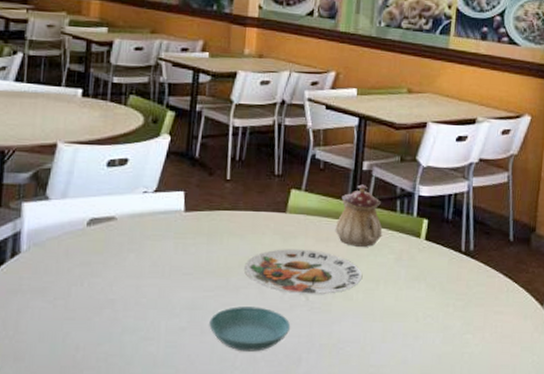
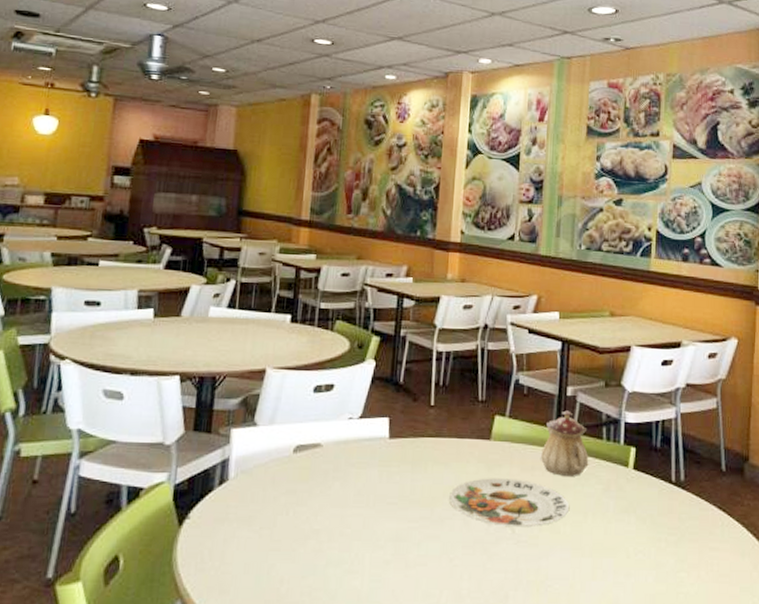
saucer: present [209,306,291,351] -> none [414,539,497,588]

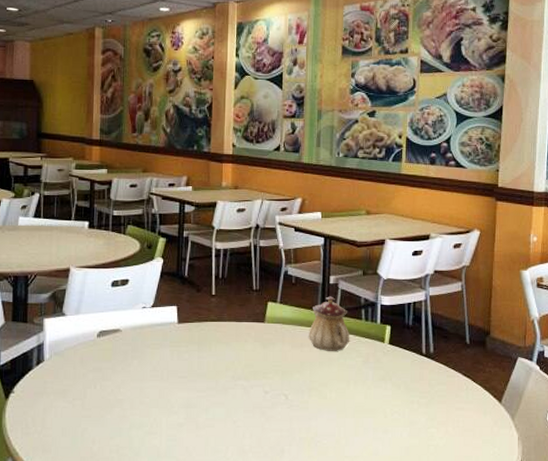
plate: present [449,478,570,526] -> none [231,354,335,393]

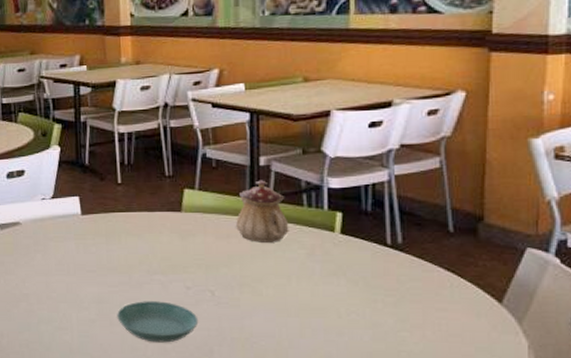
saucer: none [203,405,273,444] -> present [117,301,199,343]

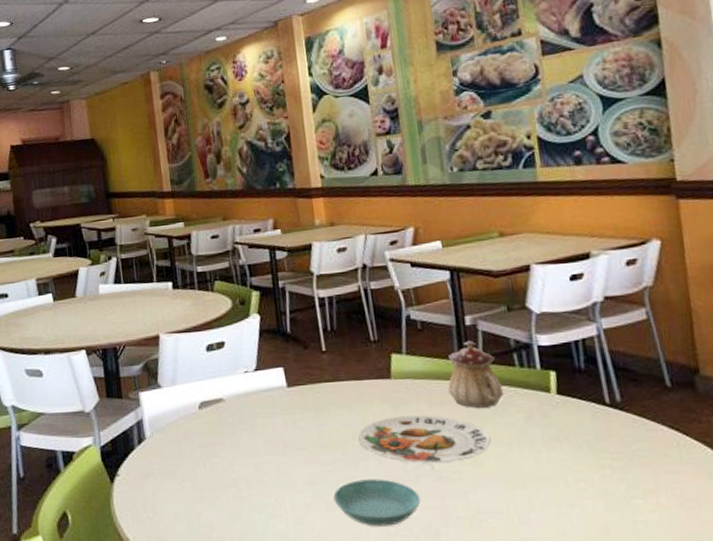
plate: none [145,247,271,289] -> present [358,415,491,463]

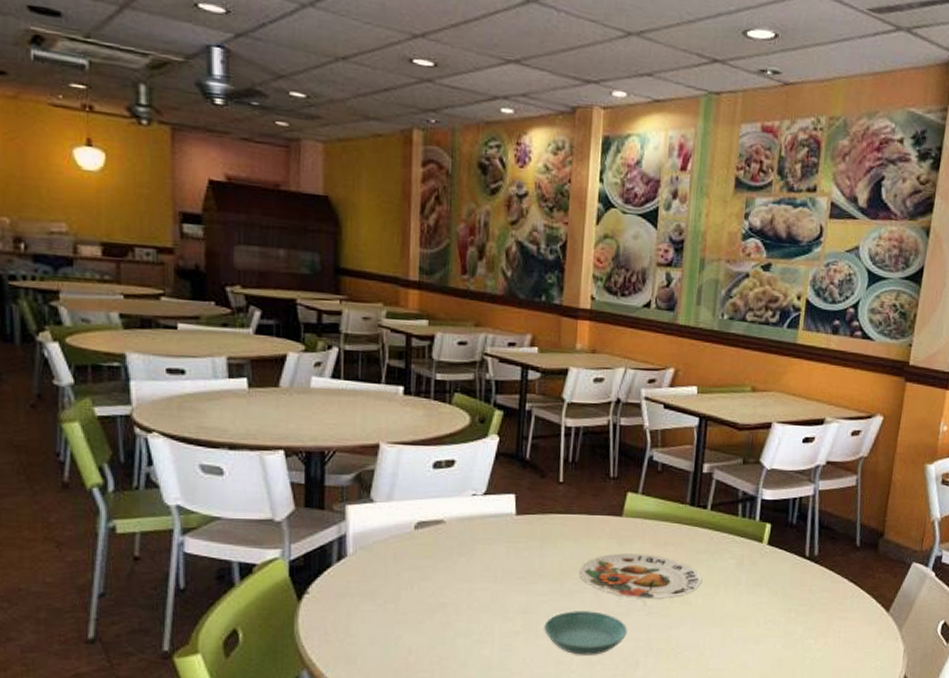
teapot: present [447,340,504,408] -> none [673,487,724,552]

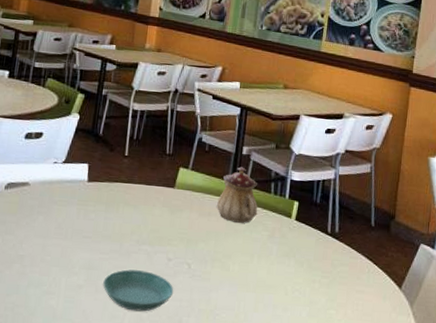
plate: present [580,553,702,599] -> none [136,220,239,264]
teapot: none [673,487,724,552] -> present [216,167,258,223]

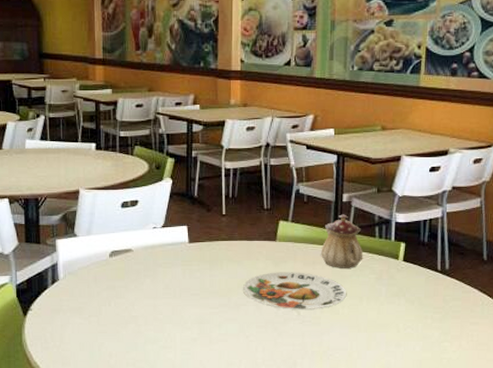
saucer: present [103,269,174,312] -> none [216,321,286,358]
plate: none [136,220,239,264] -> present [243,272,347,309]

